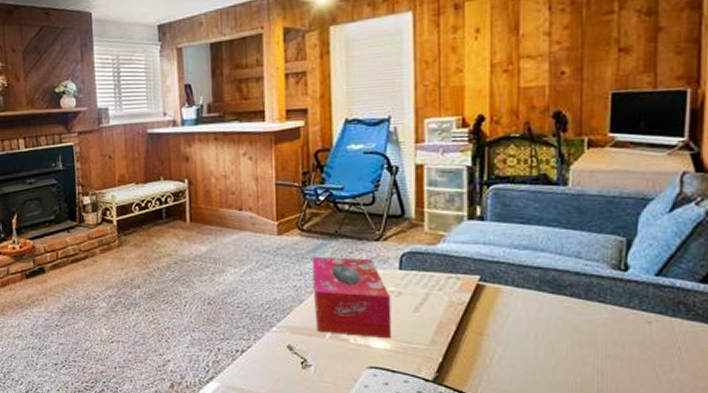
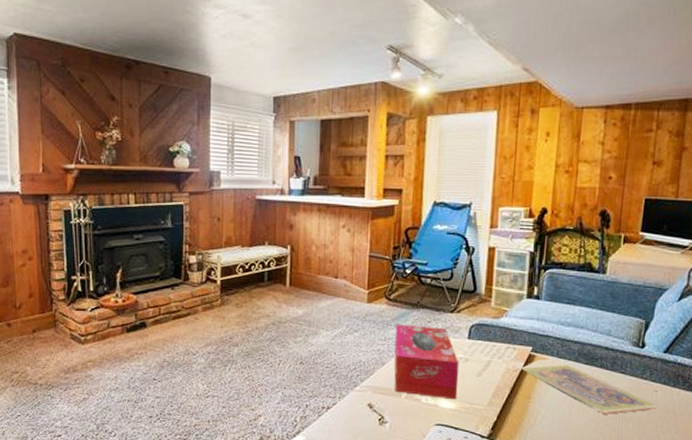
cash: none [469,288,657,352] -> present [521,358,660,414]

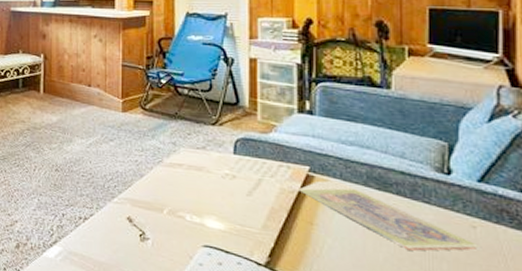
tissue box: present [394,324,459,400] -> none [153,134,226,220]

